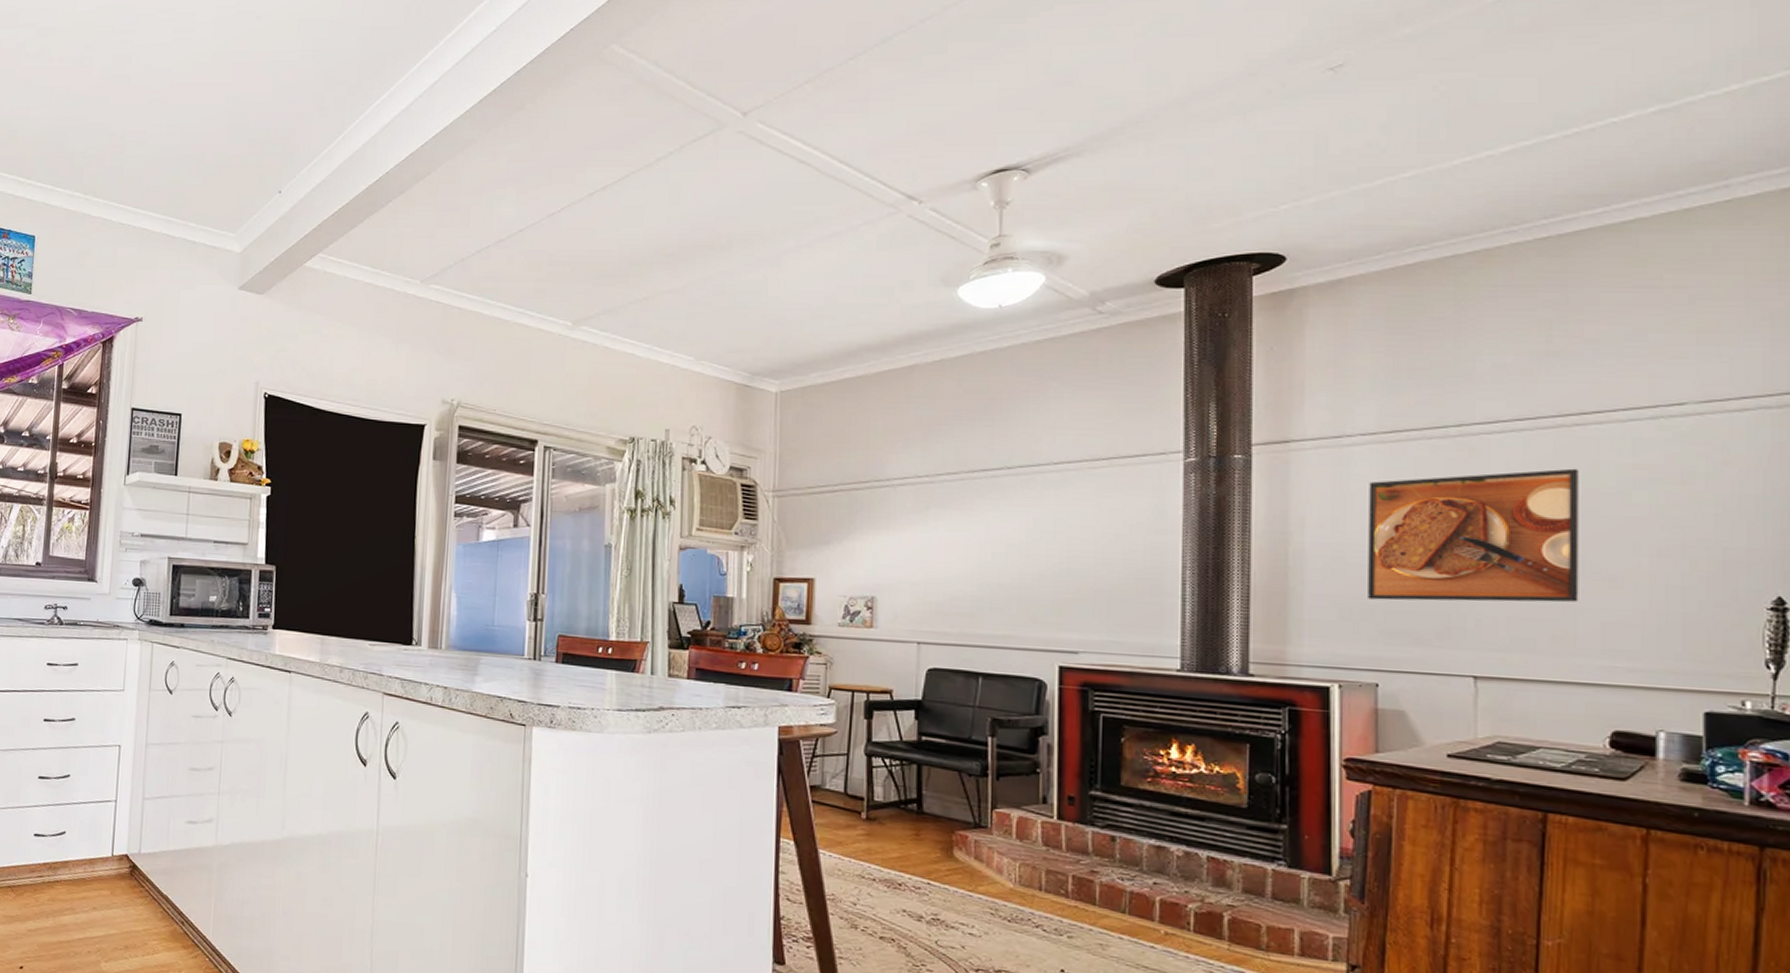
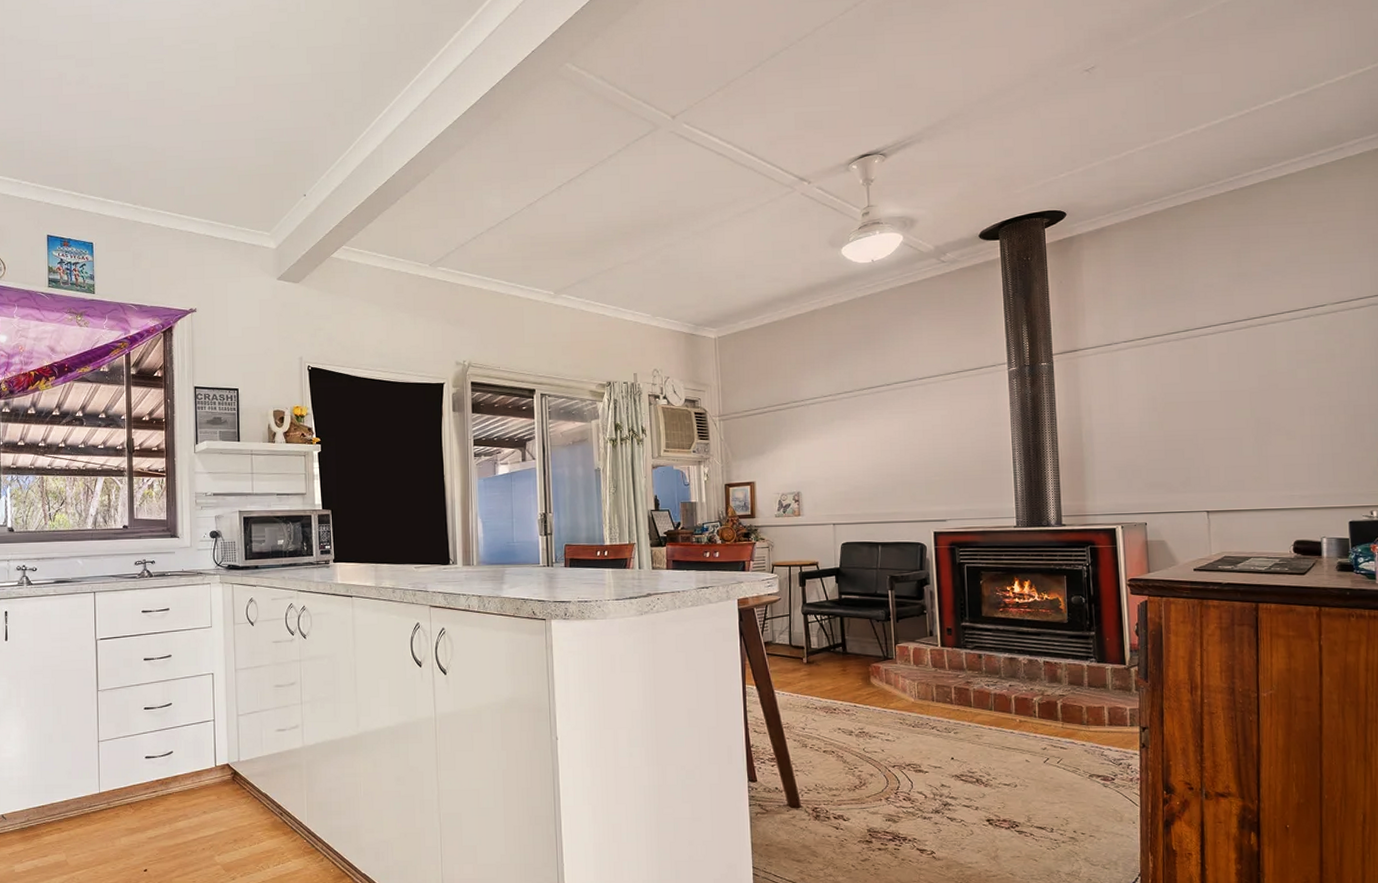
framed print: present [1368,468,1579,603] -> none [1131,356,1269,462]

